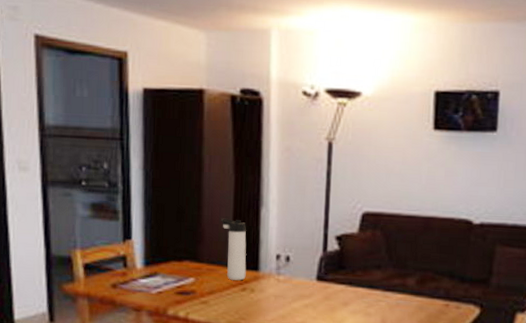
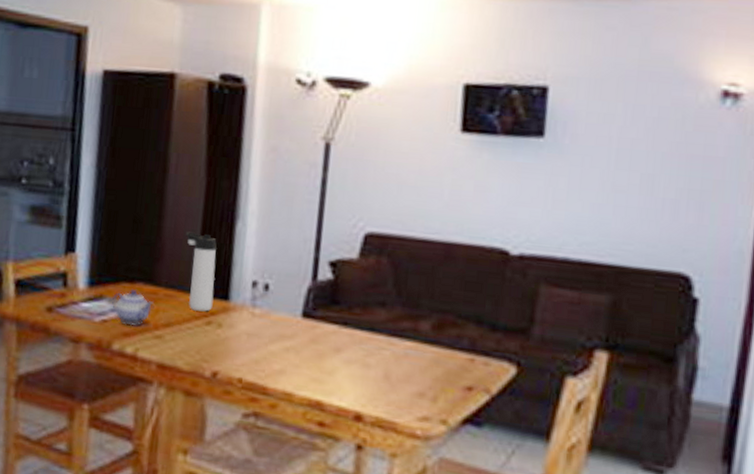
teapot: none [165,267,199,295] -> present [112,290,154,326]

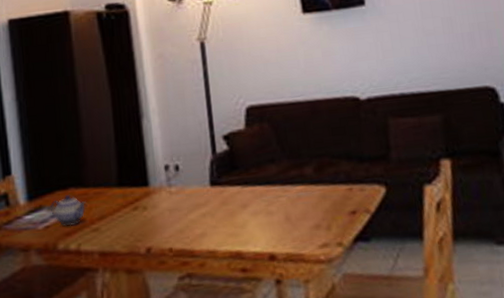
thermos bottle: present [186,231,217,312] -> none [102,136,136,201]

